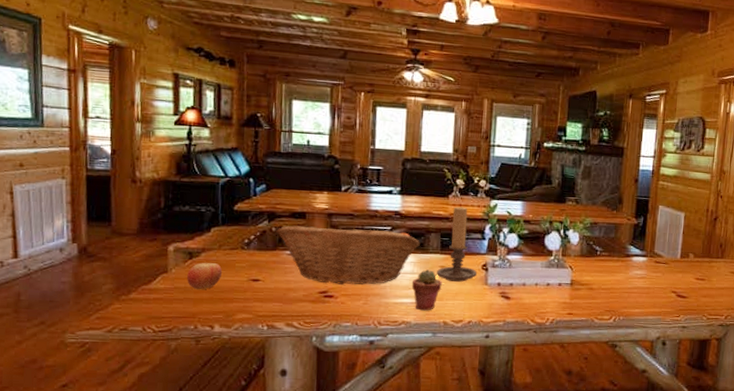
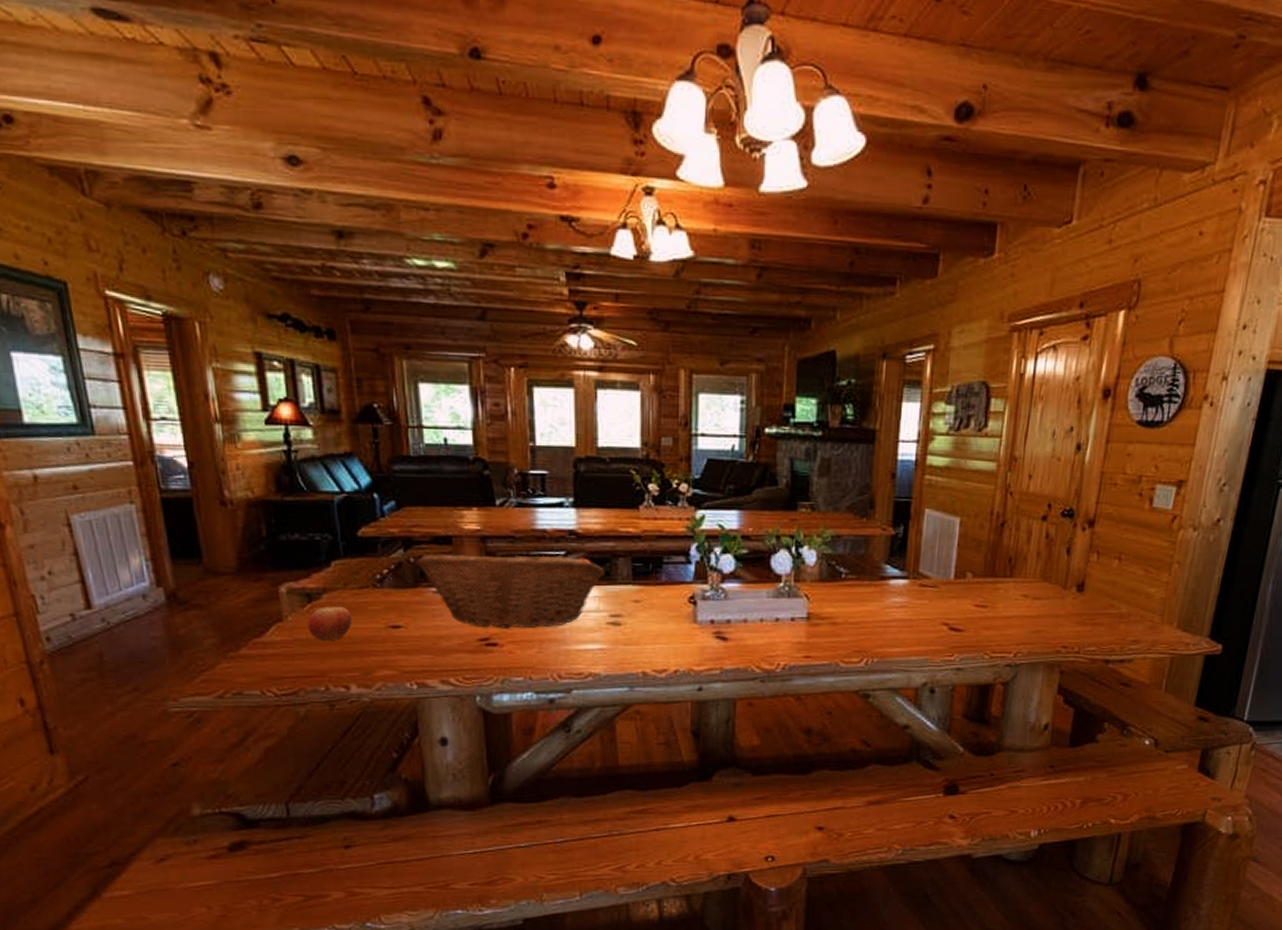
potted succulent: present [411,269,442,311] -> none [597,606,637,659]
candle holder: present [437,206,477,282] -> none [630,519,682,620]

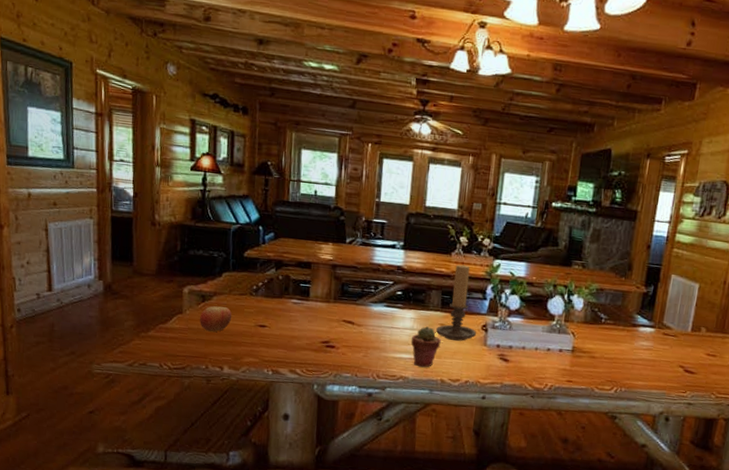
fruit basket: present [415,550,605,629] -> none [283,274,421,338]
potted succulent: none [597,606,637,659] -> present [410,326,441,368]
candle holder: none [630,519,682,620] -> present [436,264,476,341]

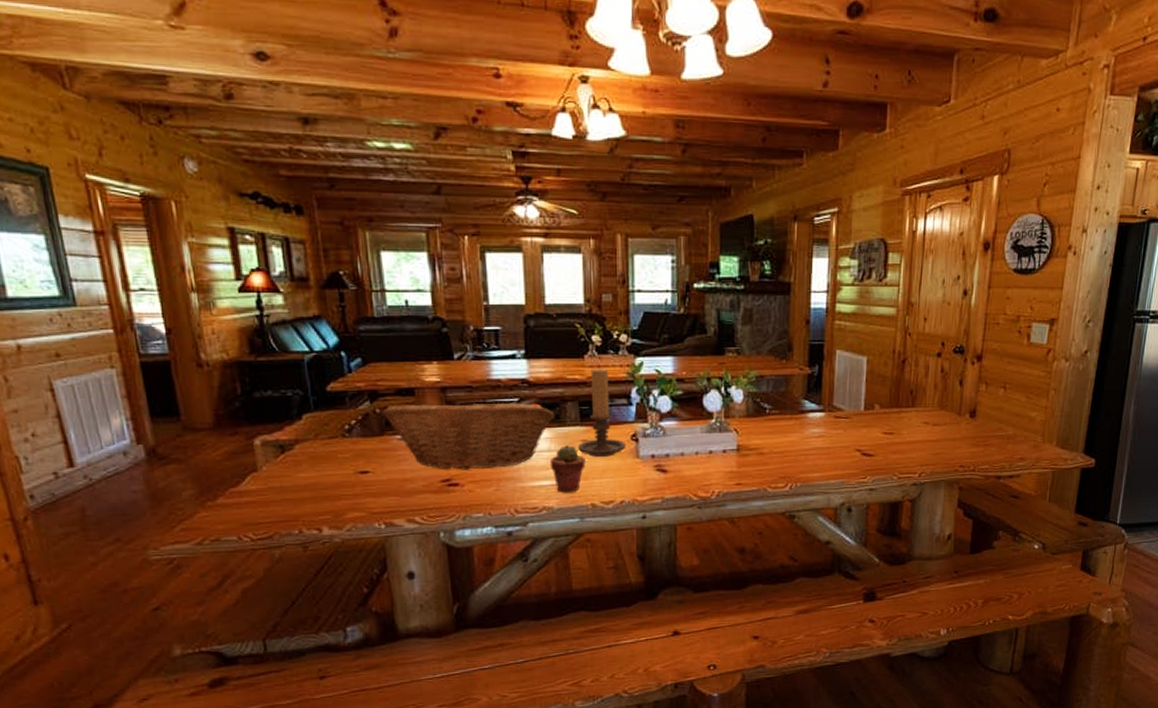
apple: present [200,306,232,332] -> none [281,456,323,489]
fruit basket: none [283,274,421,338] -> present [381,398,555,470]

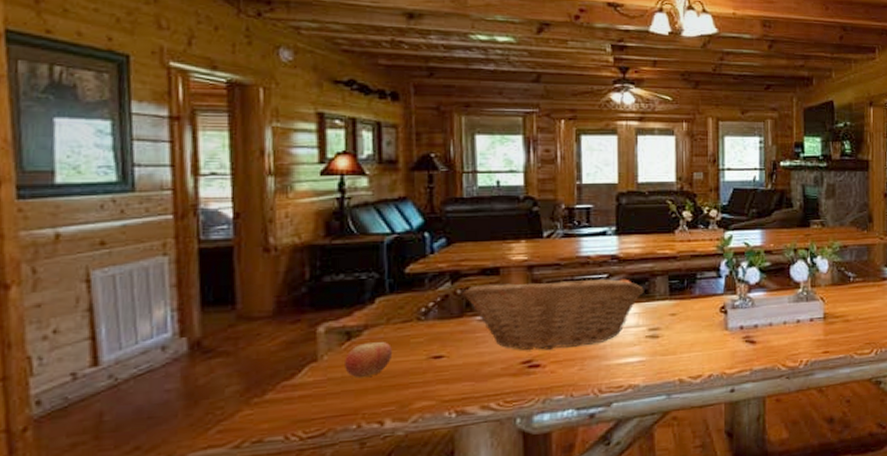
apple: none [281,456,323,489] -> present [345,342,392,379]
potted succulent: present [549,445,586,493] -> none [637,320,674,370]
candle holder: present [578,367,625,457] -> none [667,241,714,331]

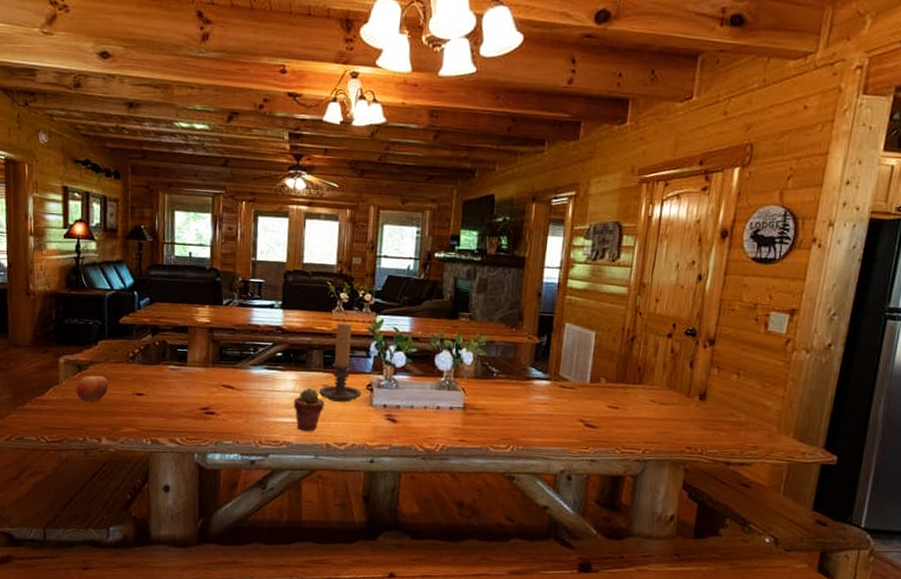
fruit basket: present [462,276,644,350] -> none [159,339,302,402]
potted succulent: none [637,320,674,370] -> present [293,388,325,432]
candle holder: none [667,241,714,331] -> present [319,321,361,402]

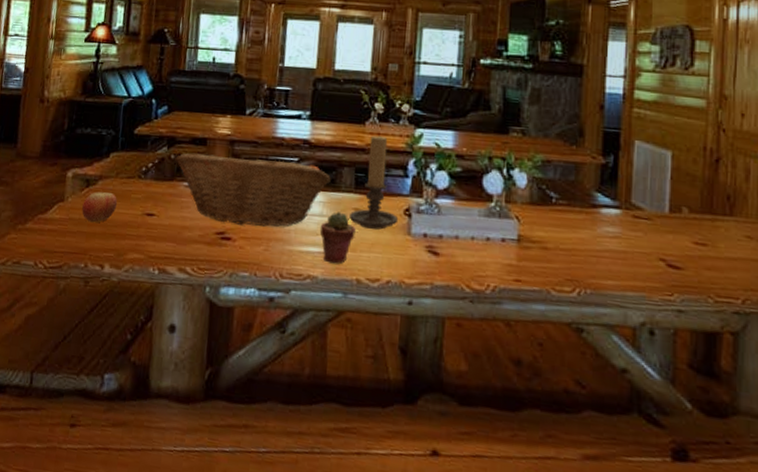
fruit basket: none [159,339,302,402] -> present [175,153,331,227]

